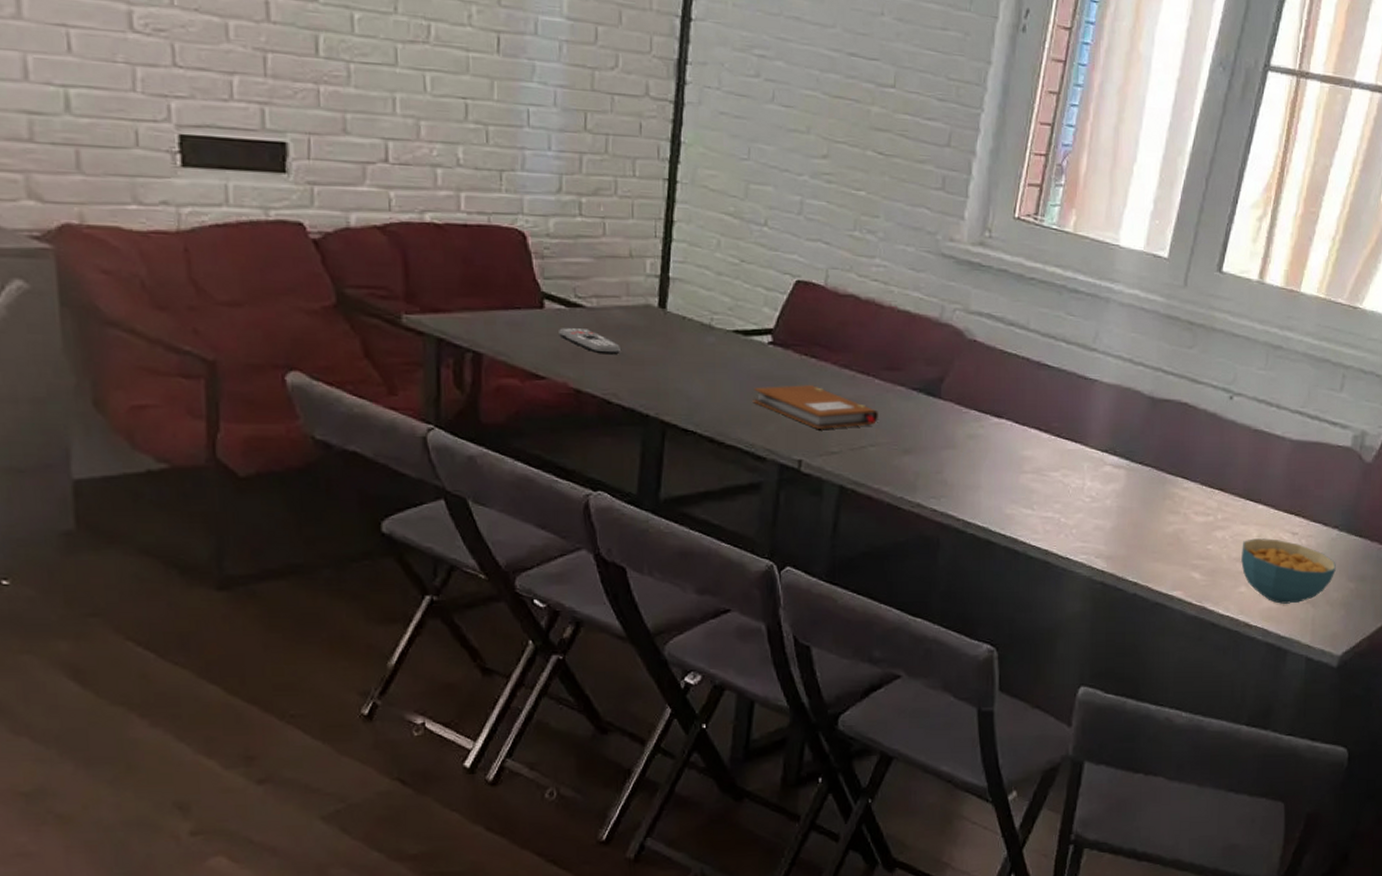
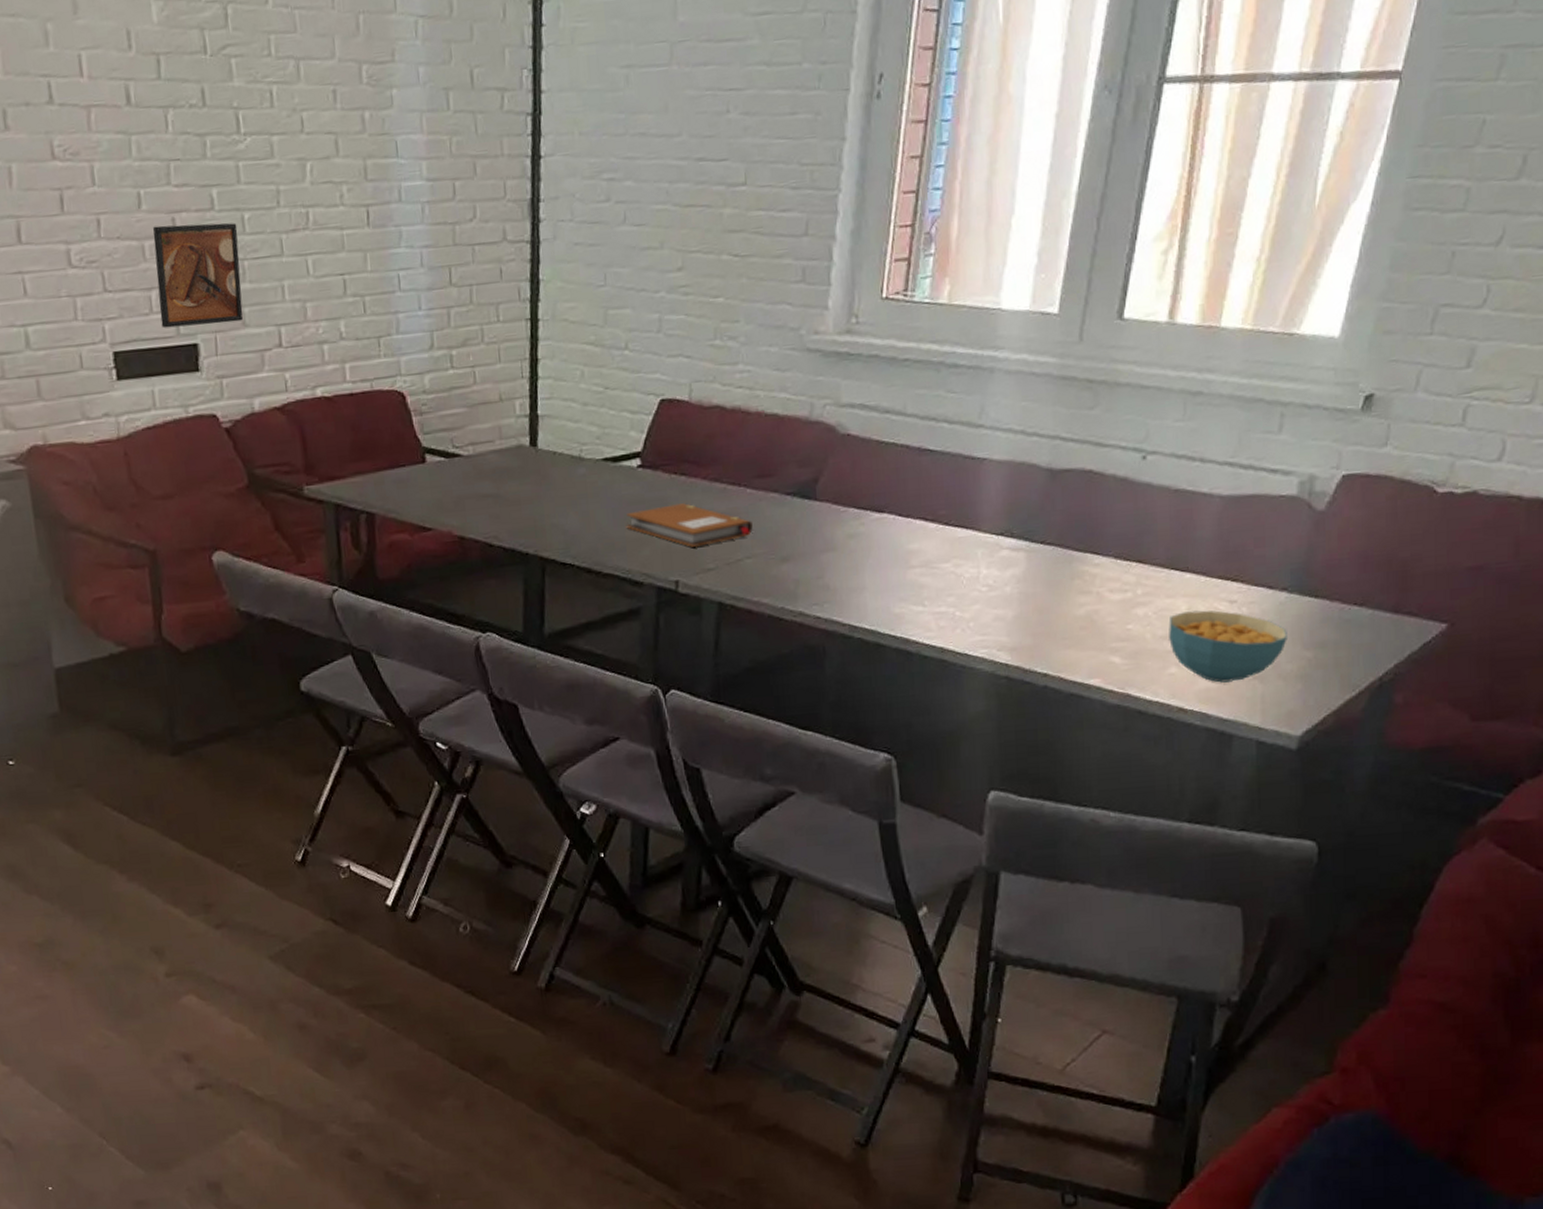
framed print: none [240,5,345,127] -> present [152,223,243,329]
remote control: present [559,328,620,355] -> none [440,477,498,500]

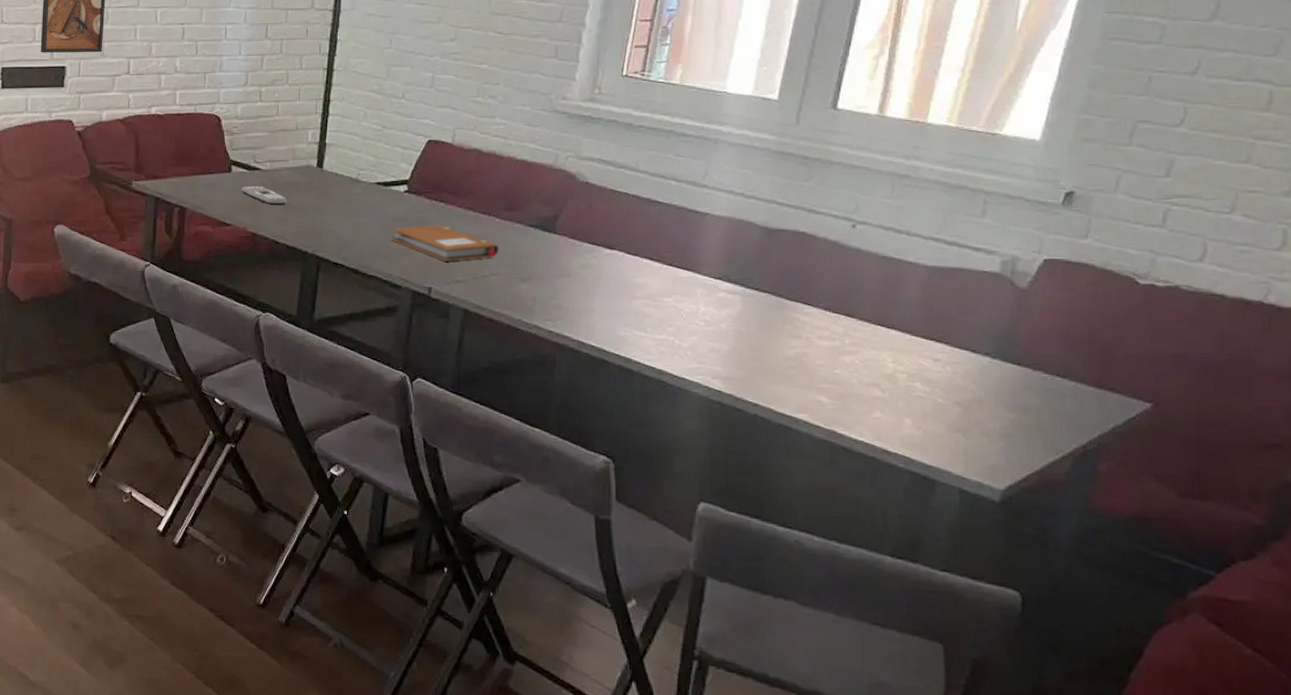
remote control: none [440,477,498,500] -> present [242,186,287,205]
cereal bowl: present [1168,610,1287,683] -> none [874,364,990,432]

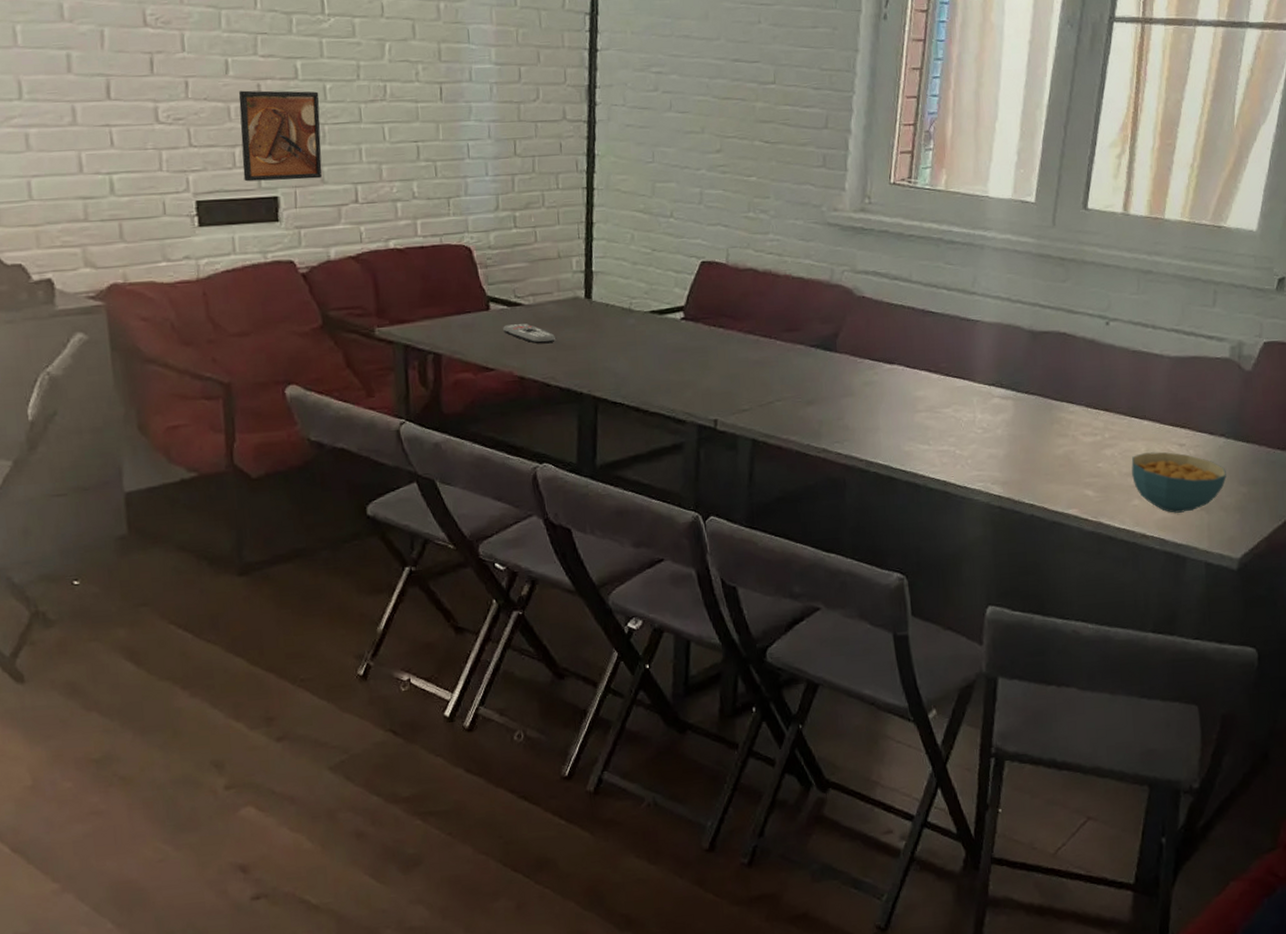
notebook: present [391,225,499,261] -> none [670,352,782,390]
cereal bowl: none [874,364,990,432] -> present [1131,451,1226,513]

